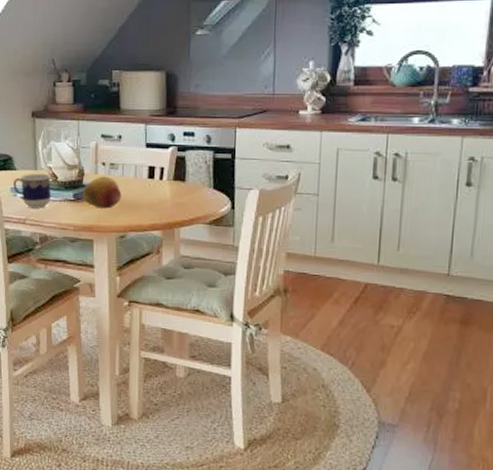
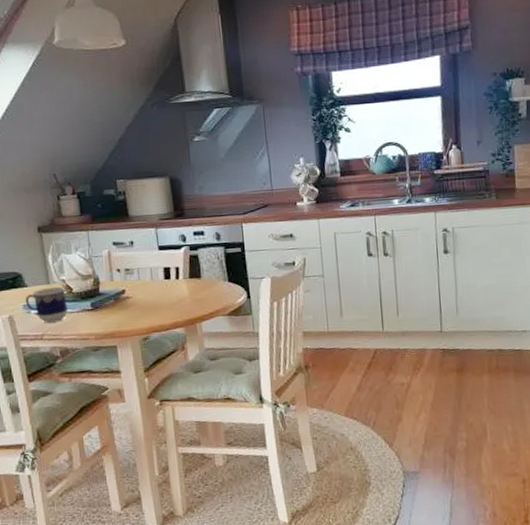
fruit: present [83,176,122,209] -> none [100,282,141,314]

